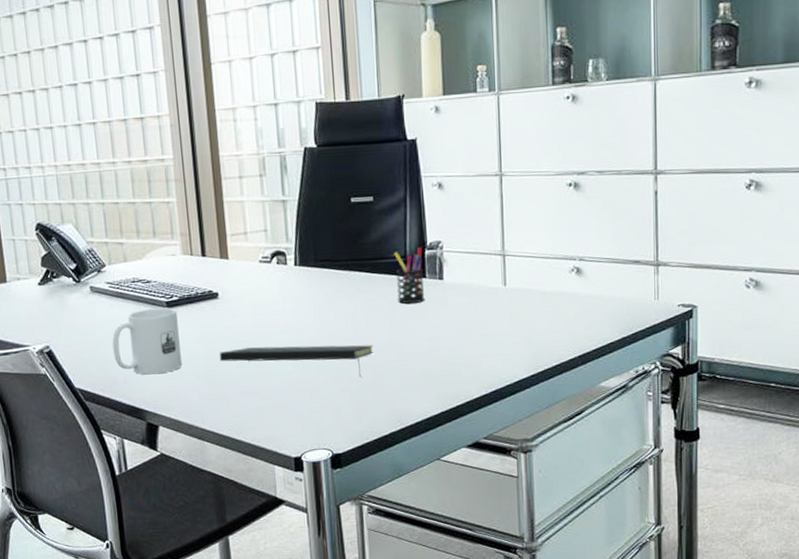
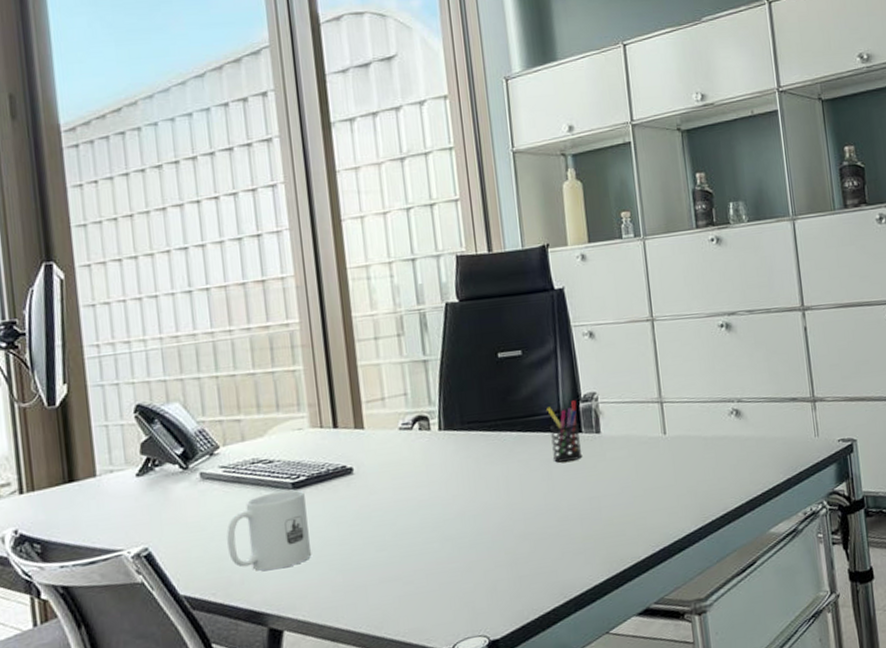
notepad: present [219,345,374,377] -> none [354,511,530,548]

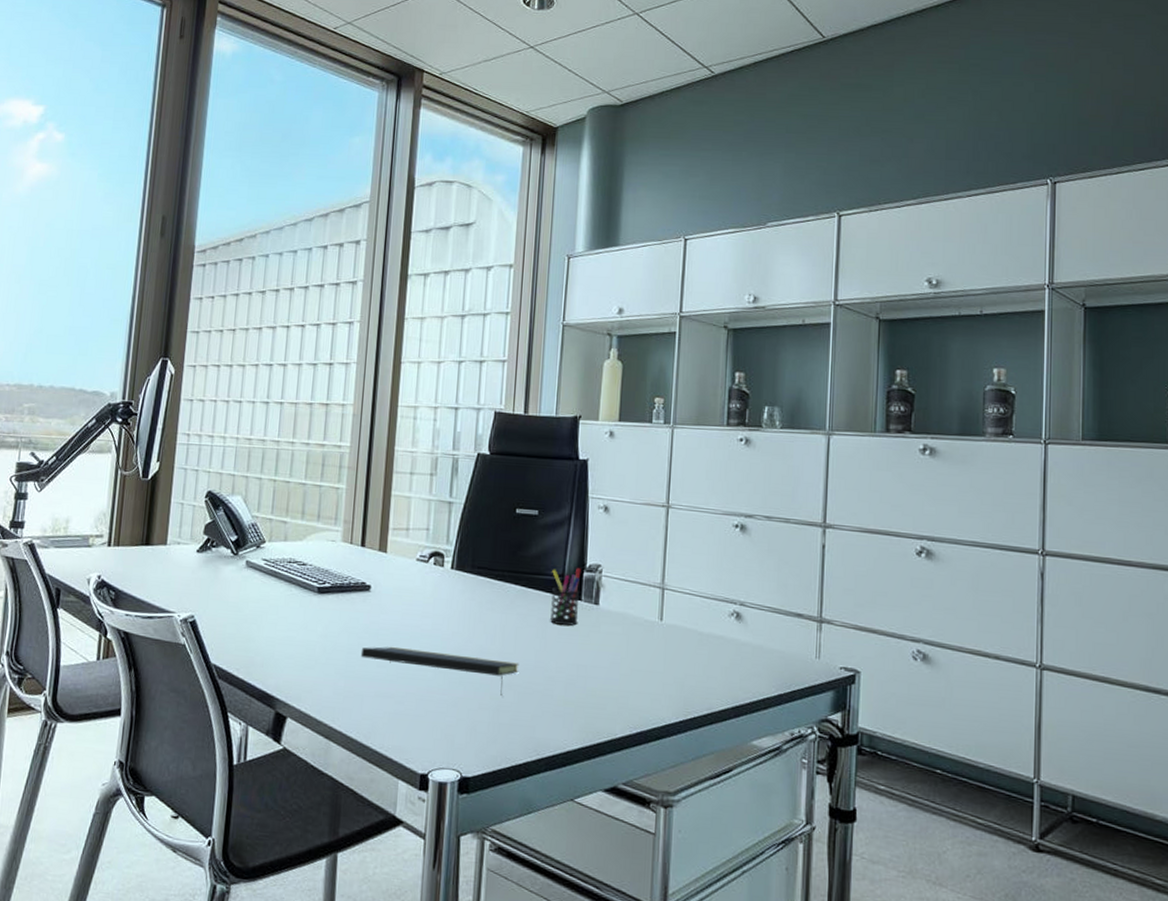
mug: present [227,489,311,571] -> none [256,591,327,662]
notepad: none [354,511,530,548] -> present [360,646,520,695]

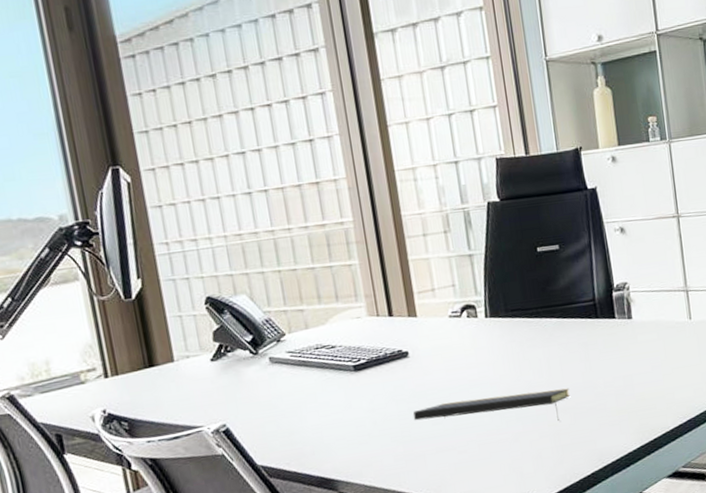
pen holder: present [550,568,581,626] -> none [583,289,616,345]

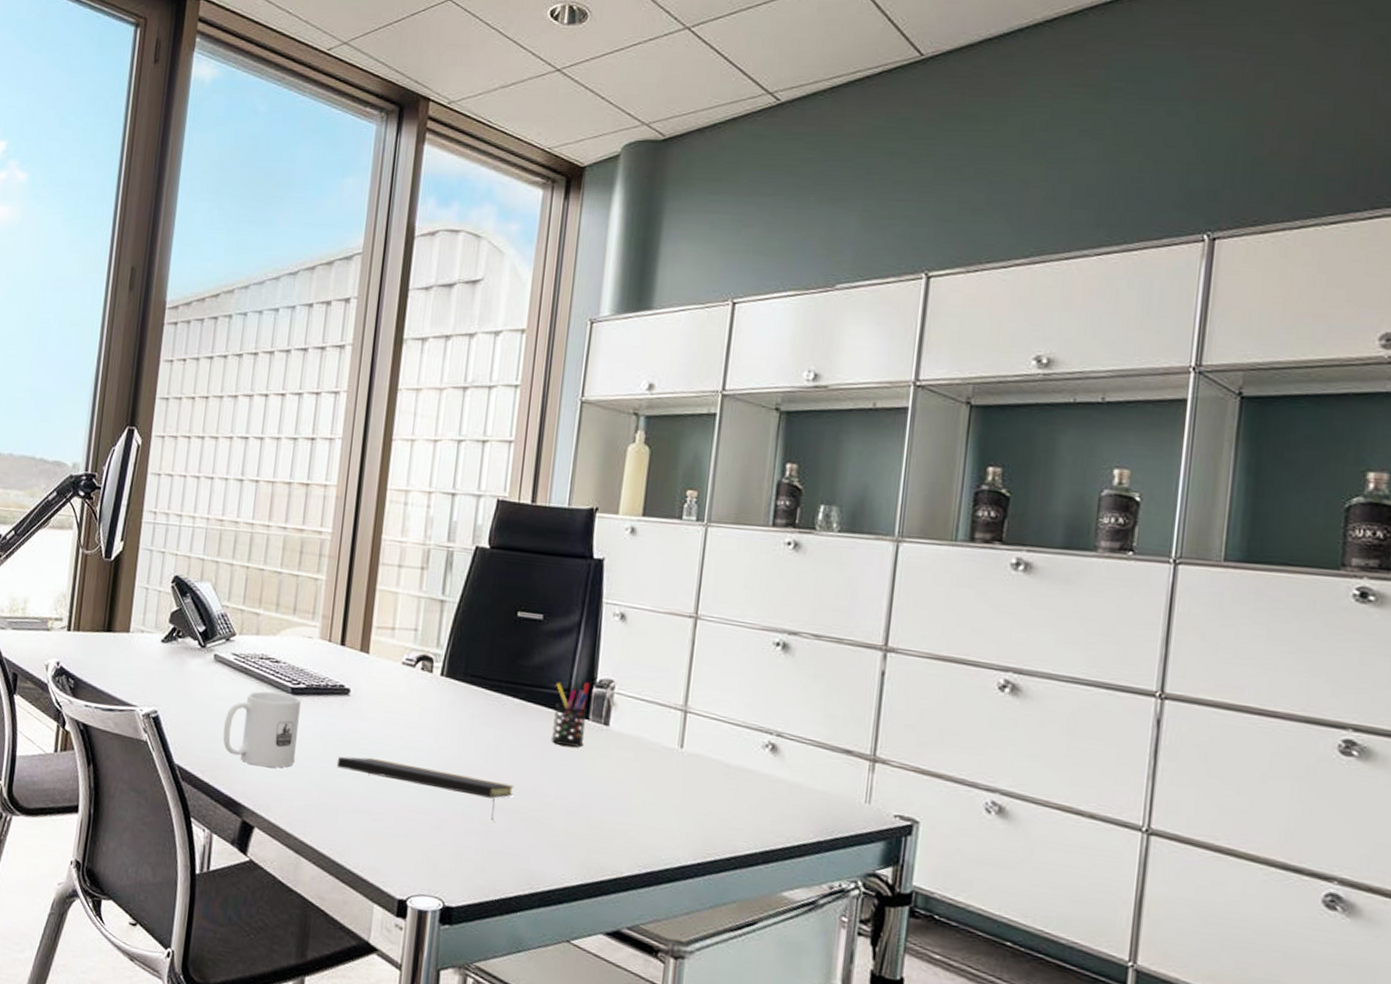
mug: none [296,371,374,443] -> present [223,691,301,768]
pen holder: none [583,289,616,345] -> present [552,682,591,748]

